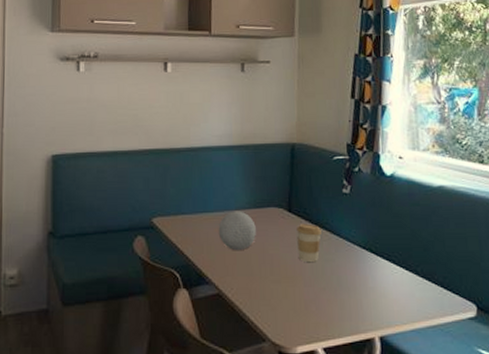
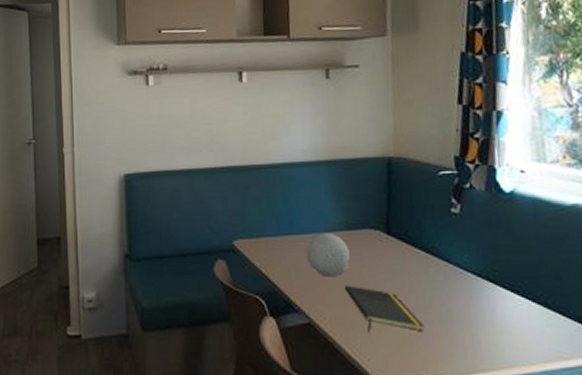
notepad: none [250,258,318,301] -> present [344,285,425,333]
coffee cup: present [296,223,321,263] -> none [397,247,427,292]

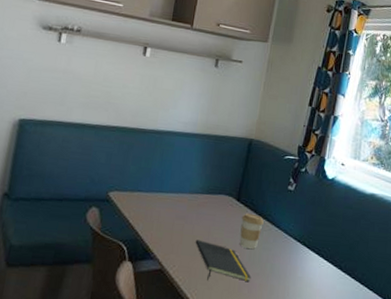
decorative ball: present [306,233,350,277] -> none [169,194,206,232]
coffee cup: none [397,247,427,292] -> present [239,213,264,250]

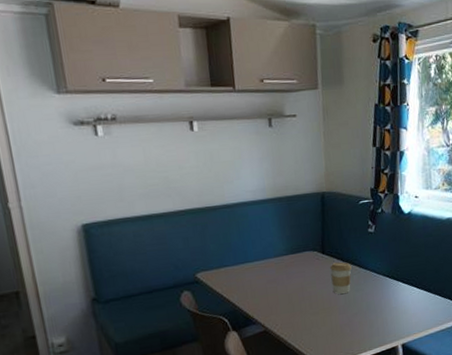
notepad: present [195,239,252,281] -> none [291,296,351,330]

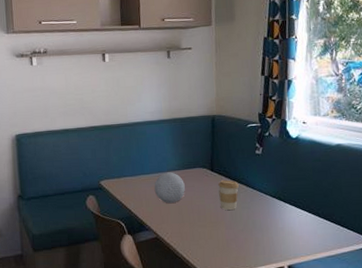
decorative ball: none [259,257,295,293] -> present [154,172,185,204]

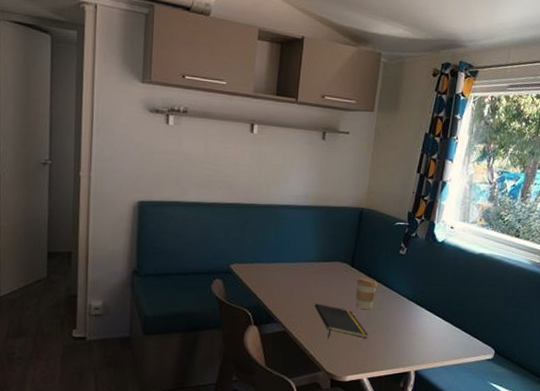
decorative ball: present [154,172,185,204] -> none [288,262,322,297]
notepad: none [181,209,237,241] -> present [314,303,369,339]

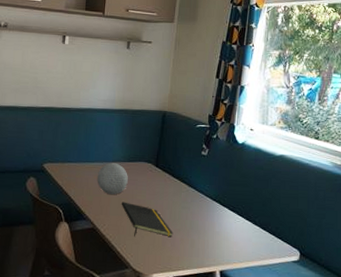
decorative ball: none [288,262,322,297] -> present [97,162,128,195]
coffee cup: present [355,277,378,310] -> none [160,177,181,209]

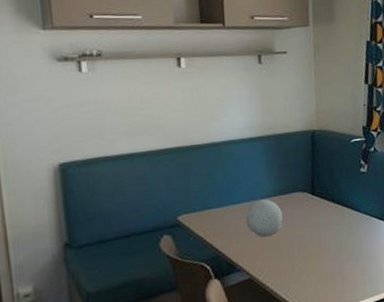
notepad: present [121,201,174,237] -> none [278,241,342,278]

